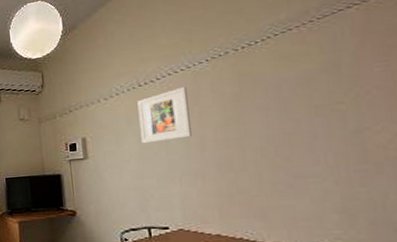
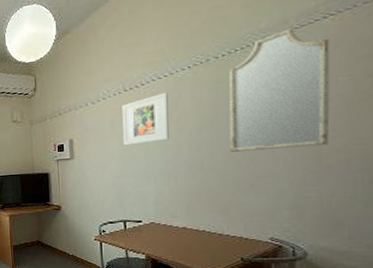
home mirror: none [250,18,372,150] -> present [228,28,330,152]

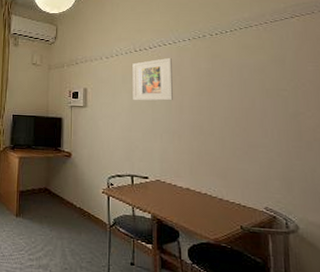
home mirror: present [228,28,330,152] -> none [221,21,305,124]

